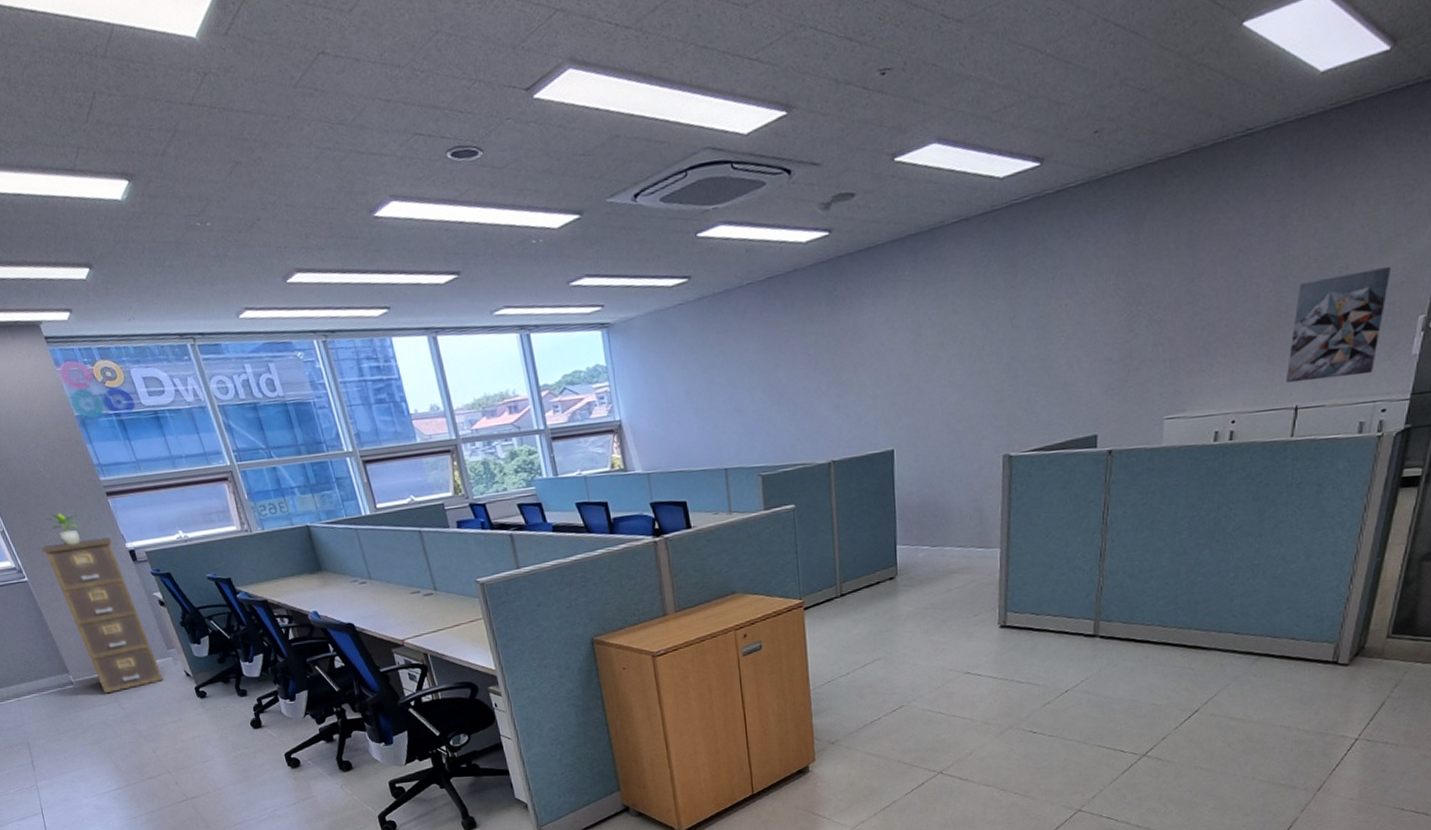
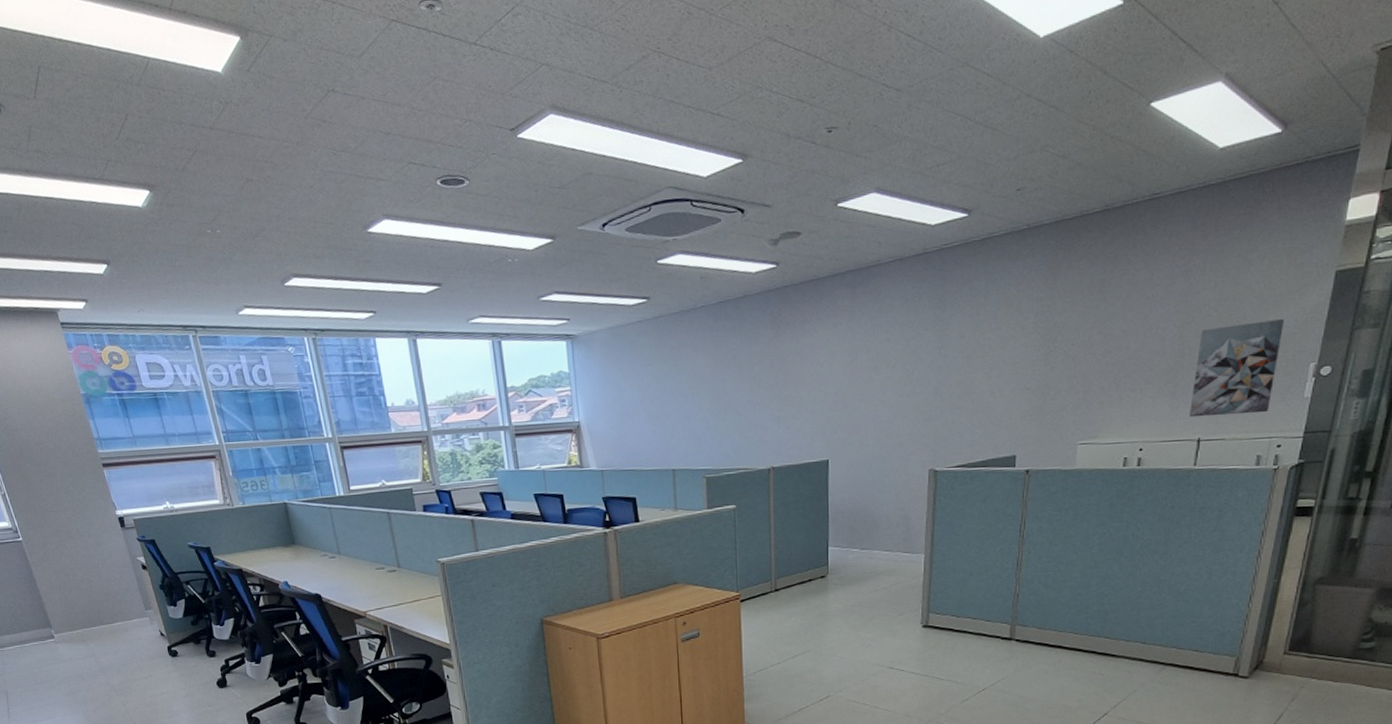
filing cabinet: present [40,537,164,694] -> none [37,504,139,649]
potted plant: present [44,512,80,546] -> none [43,479,74,511]

